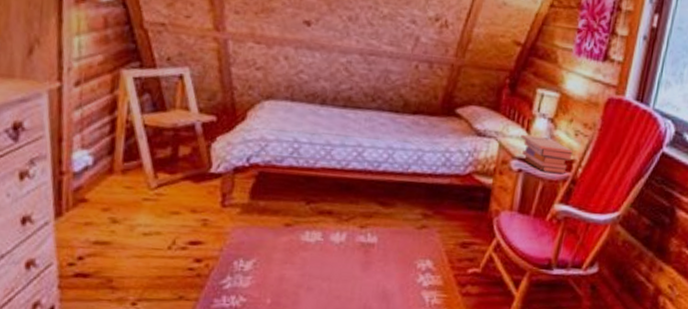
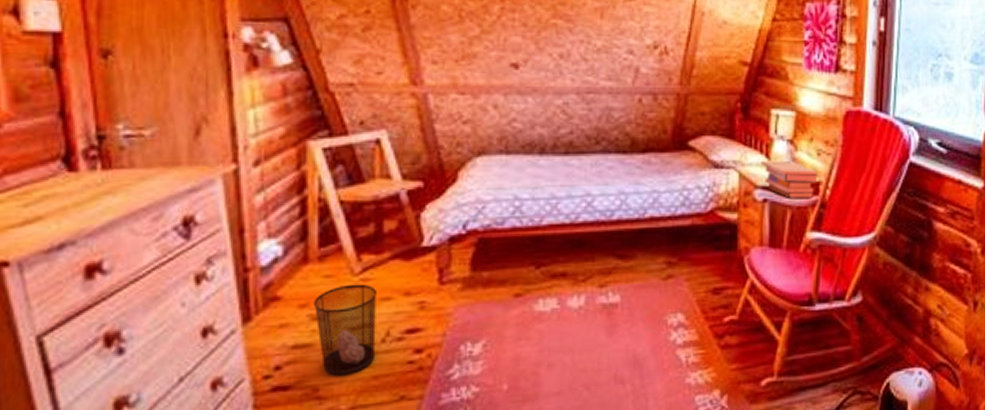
waste bin: none [114,196,169,272] -> present [313,284,378,376]

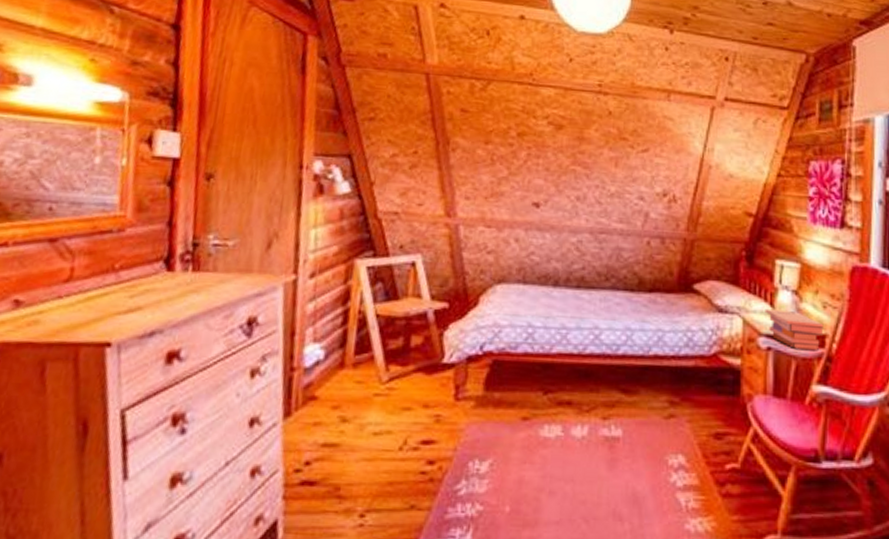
waste bin: present [313,284,378,376] -> none [344,391,400,478]

